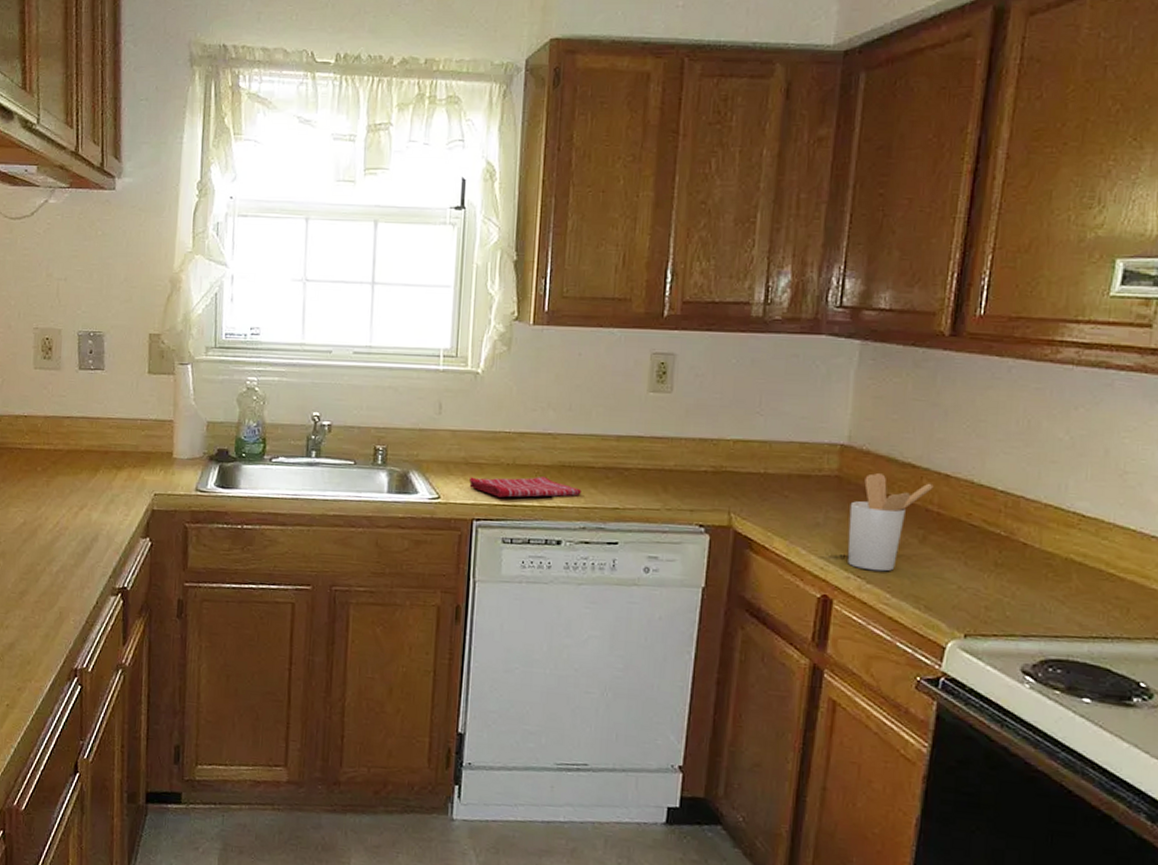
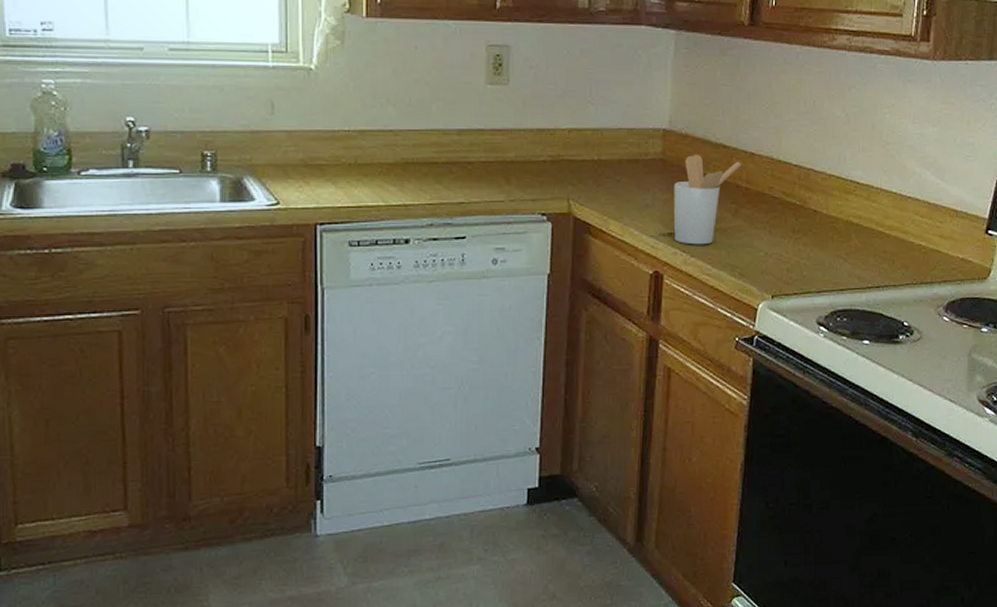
dish towel: present [469,477,582,498] -> none [310,175,427,199]

